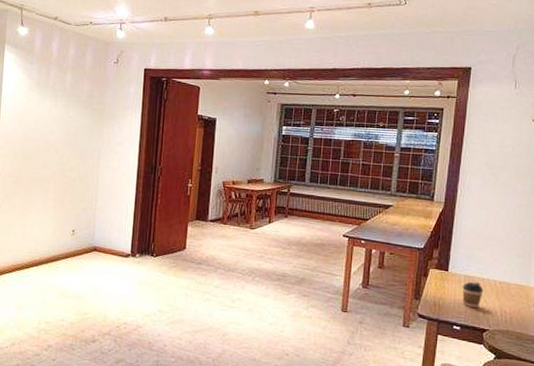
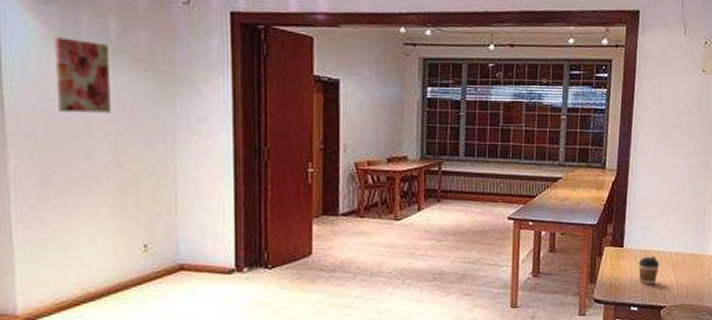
wall art: none [30,85,65,137] -> present [54,37,112,113]

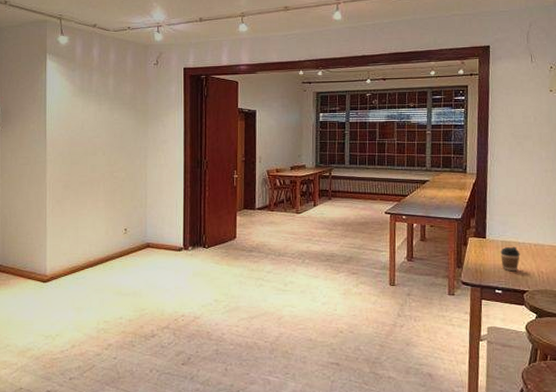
wall art: present [54,37,112,113] -> none [76,91,109,140]

